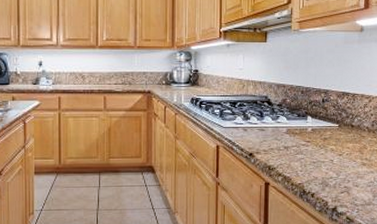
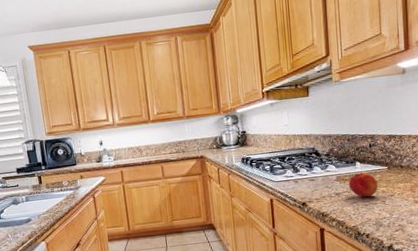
peach: none [298,127,327,155] -> present [348,172,378,198]

